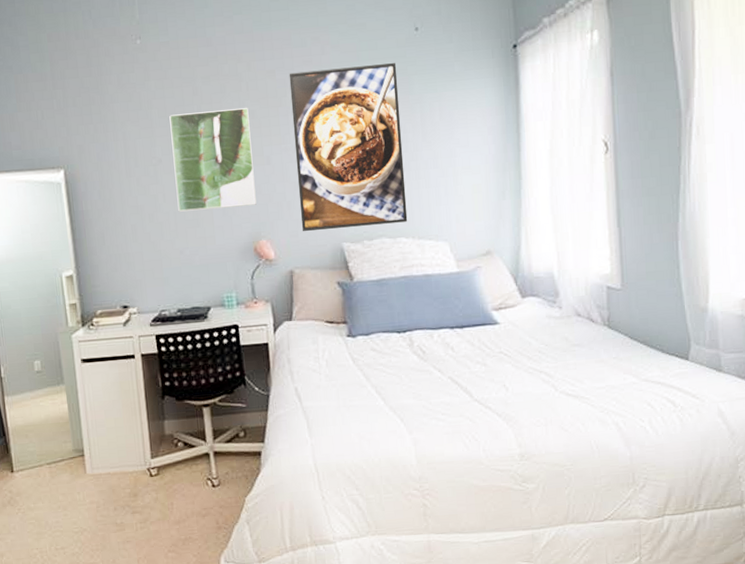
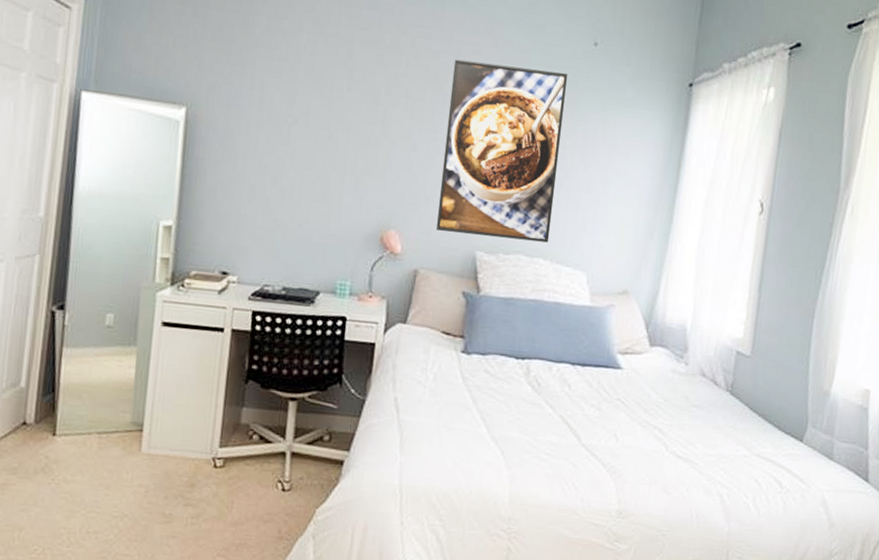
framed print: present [169,108,257,212] -> none [305,74,404,191]

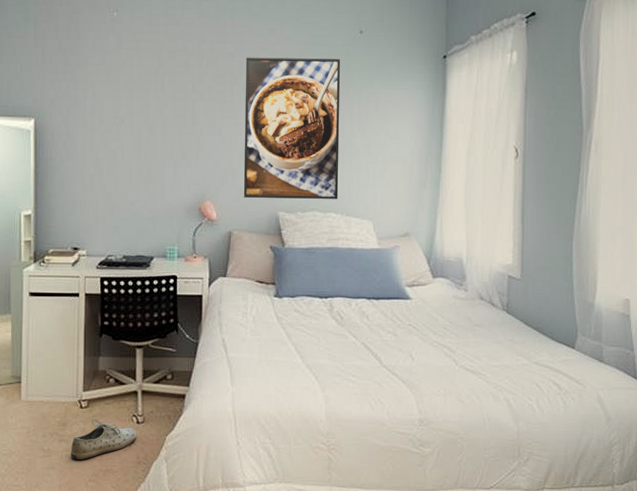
shoe: none [197,482,281,530] -> present [70,419,137,460]

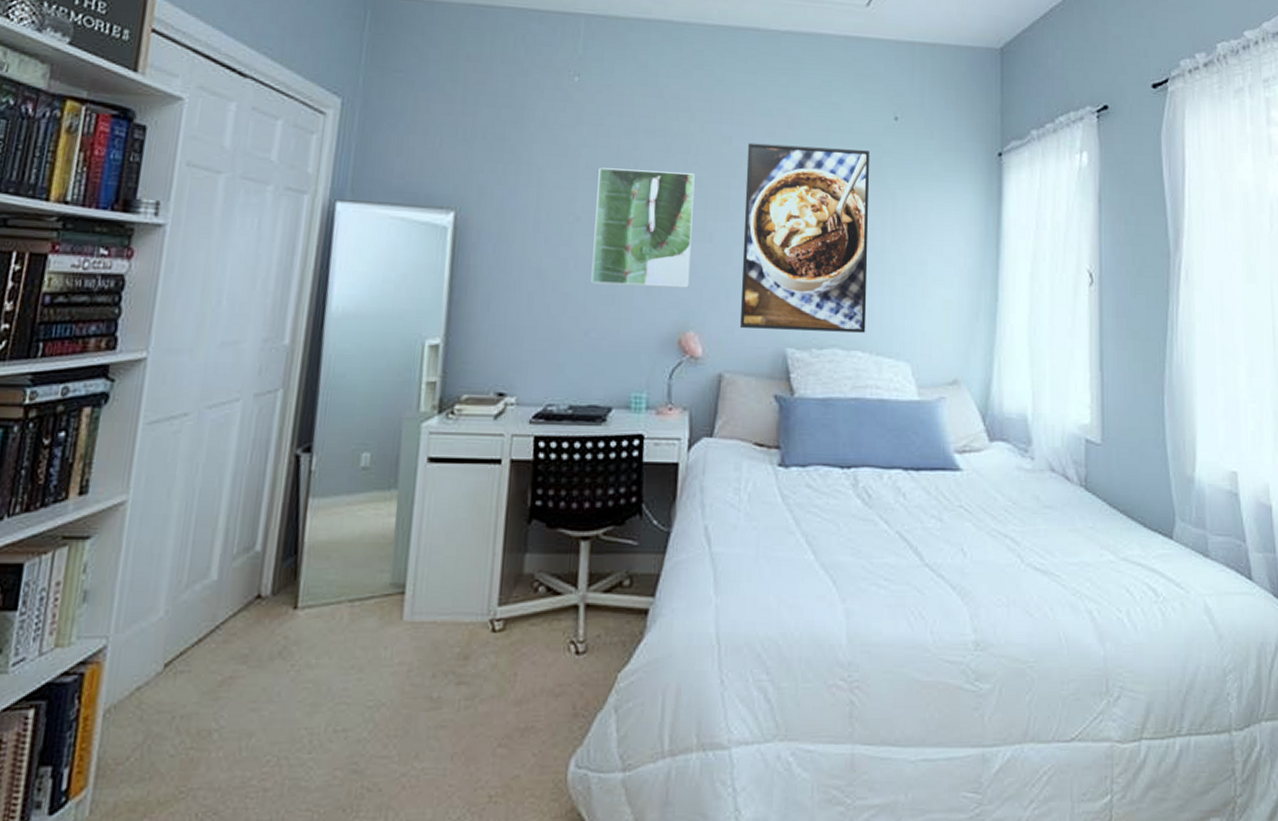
shoe: present [70,419,137,460] -> none [472,649,574,713]
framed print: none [134,81,207,170] -> present [591,167,695,288]

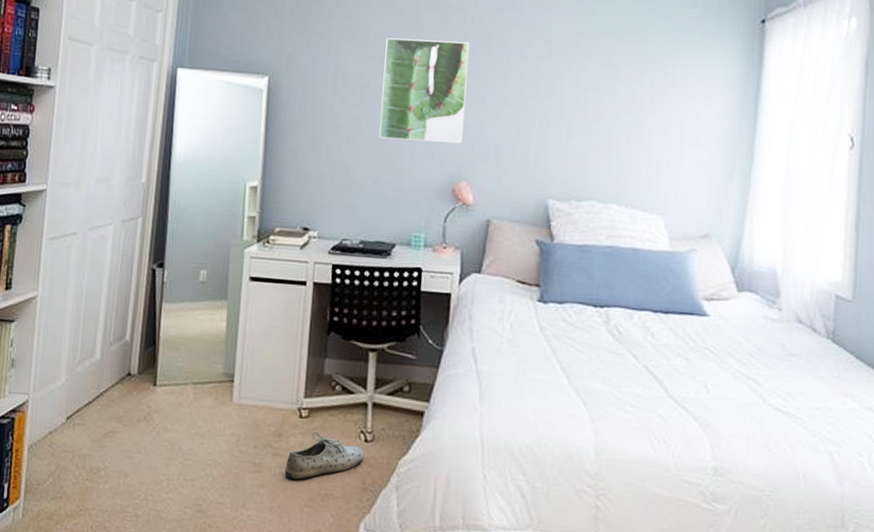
shoe: none [472,649,574,713] -> present [284,432,364,480]
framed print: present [739,142,870,333] -> none [506,14,633,188]

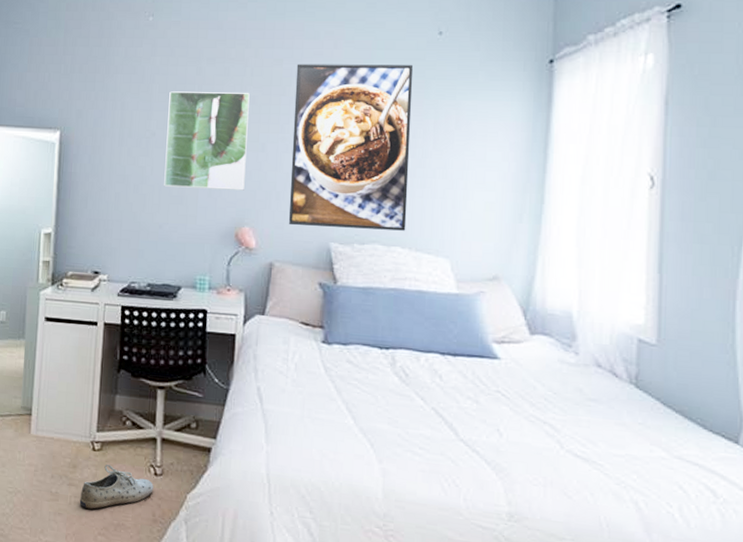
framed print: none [506,14,633,188] -> present [288,63,414,231]

